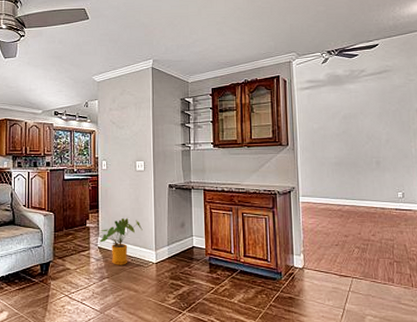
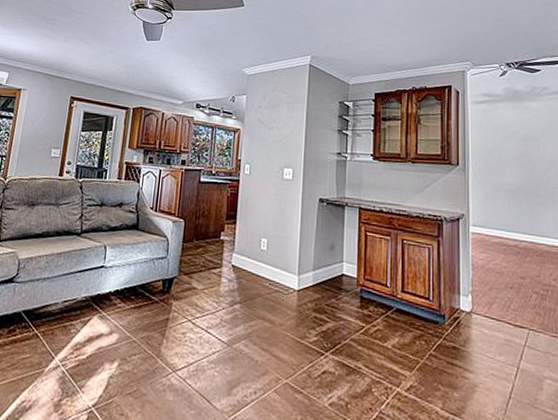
house plant: present [99,218,143,265] -> none [233,233,285,290]

